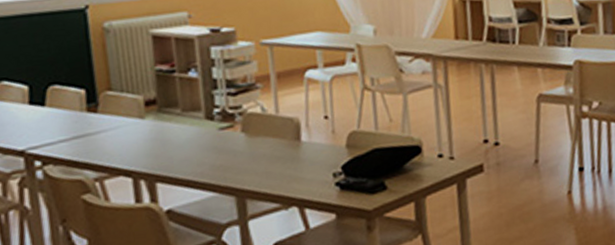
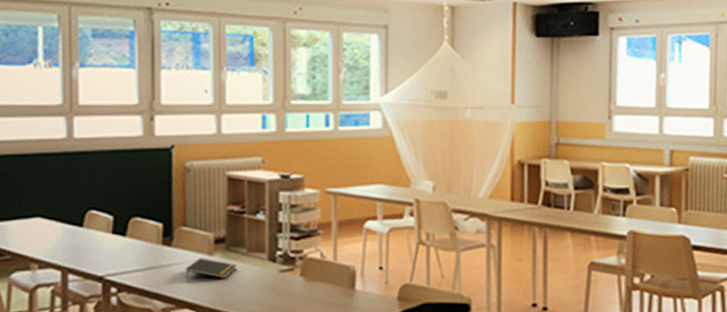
notepad: none [115,122,172,146] -> present [185,258,236,279]

